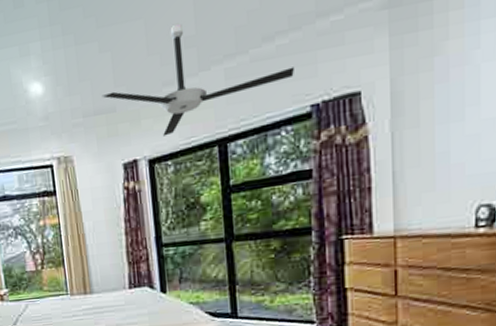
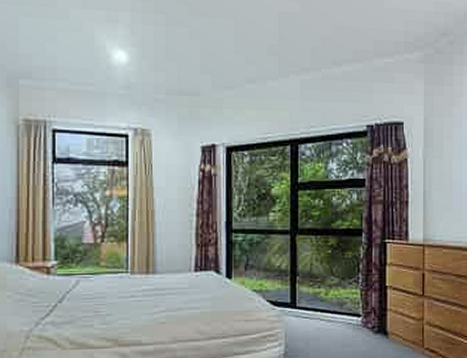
ceiling fan: present [102,23,295,137] -> none [187,31,357,128]

